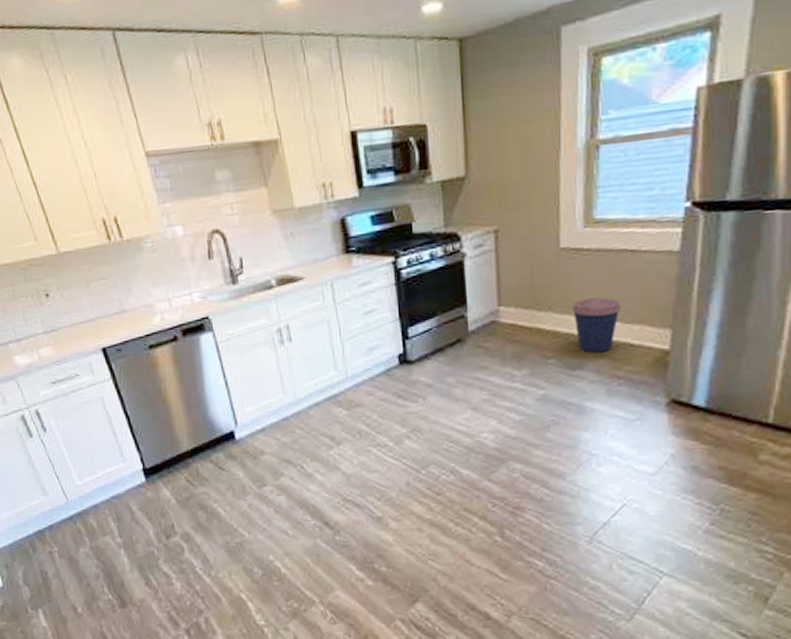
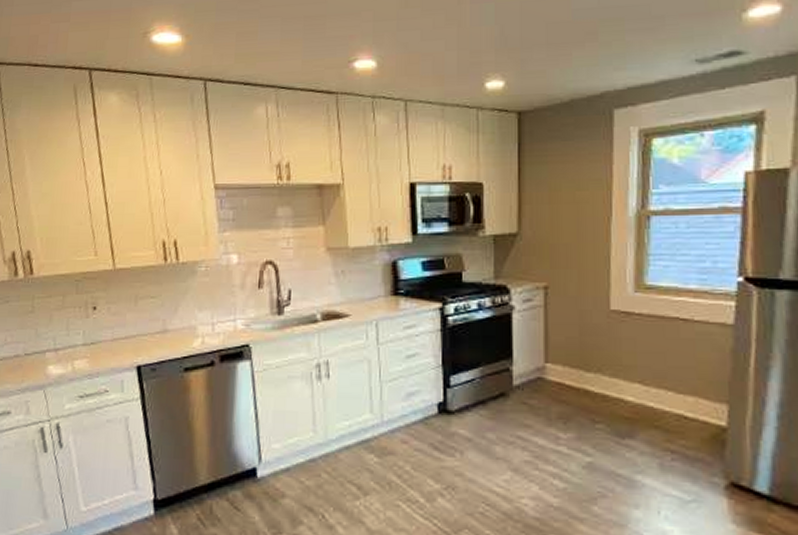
coffee cup: present [571,297,620,353] -> none [621,363,673,423]

